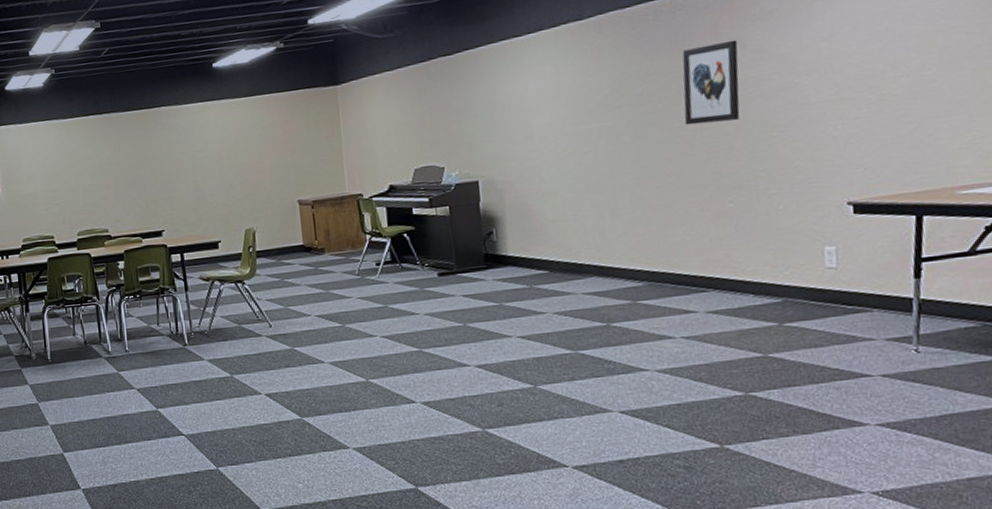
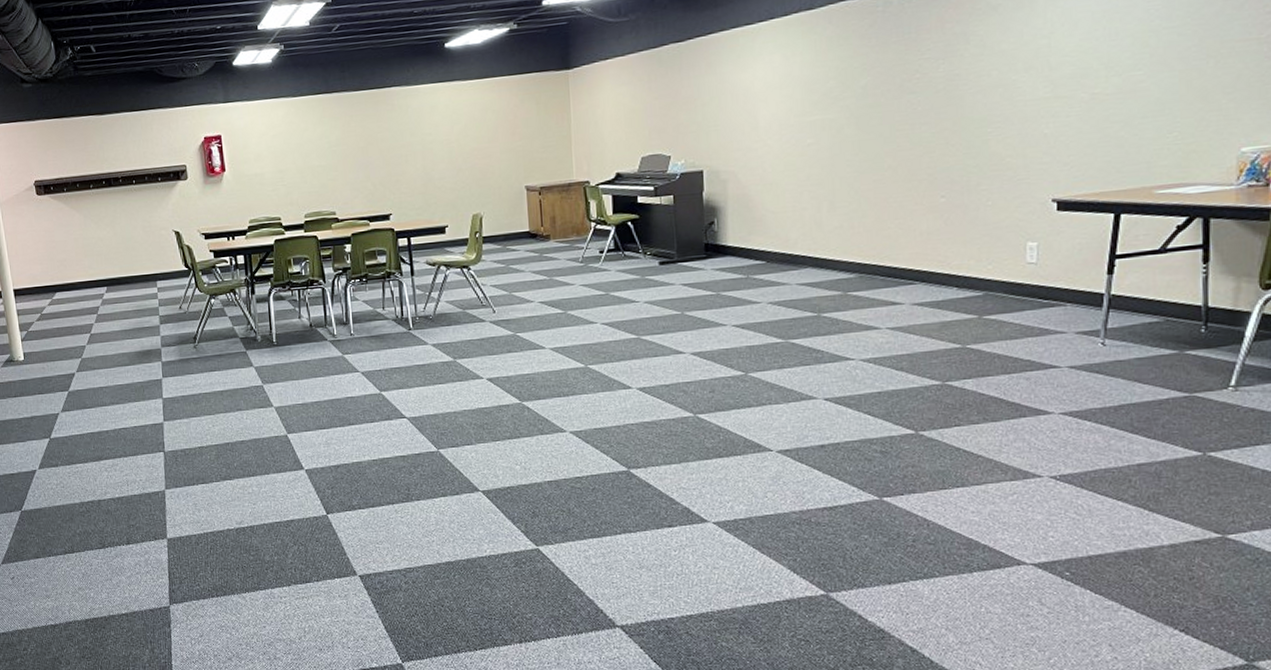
wall art: present [682,40,740,126] -> none [905,34,962,120]

